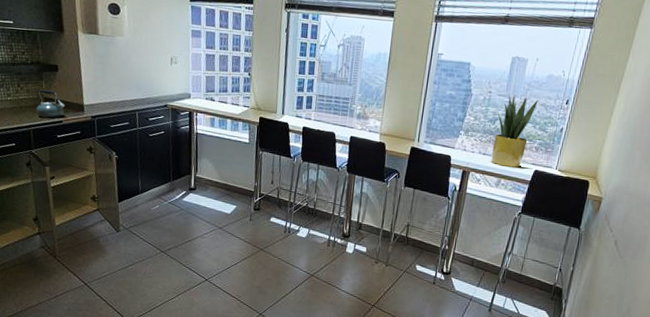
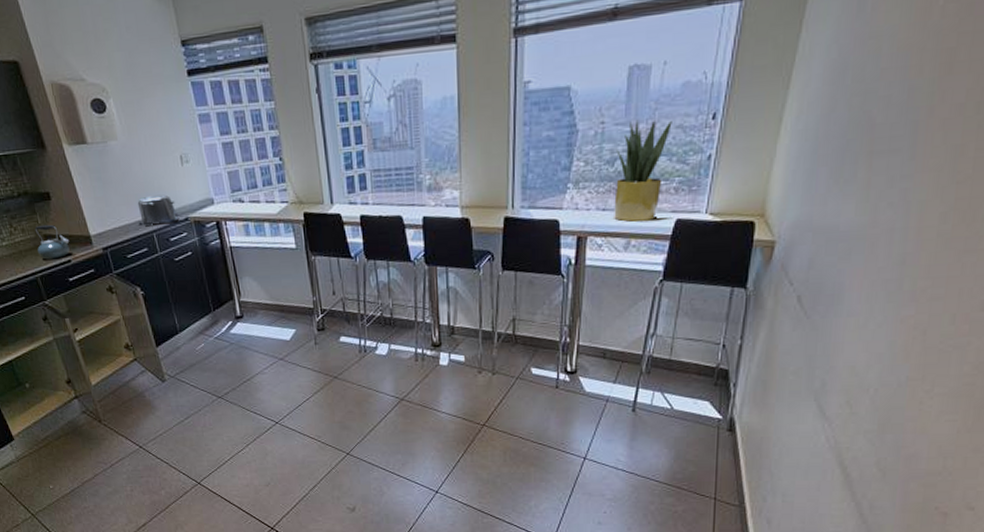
toaster: none [126,83,160,107] -> present [137,194,178,227]

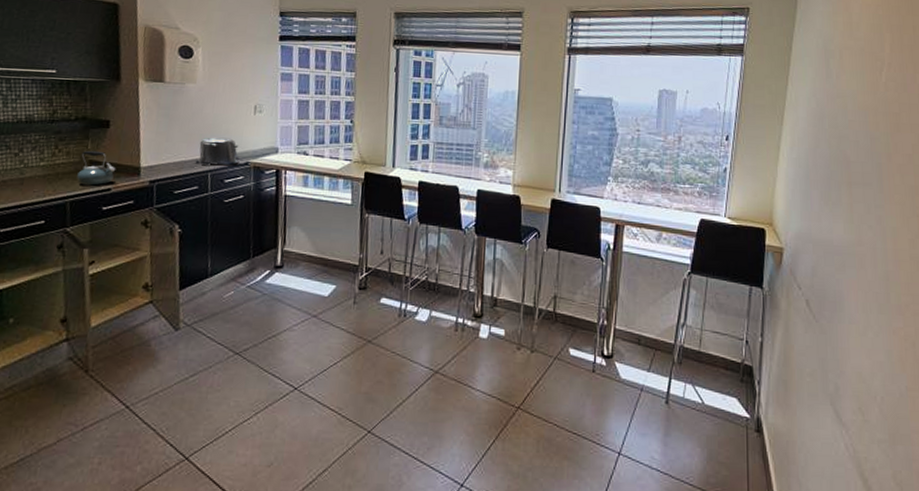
planter: present [614,119,672,222] -> none [648,132,694,217]

